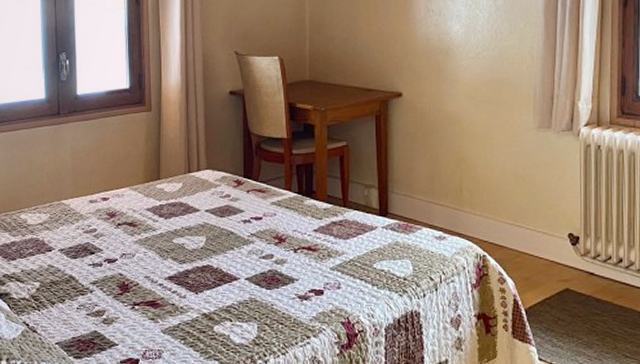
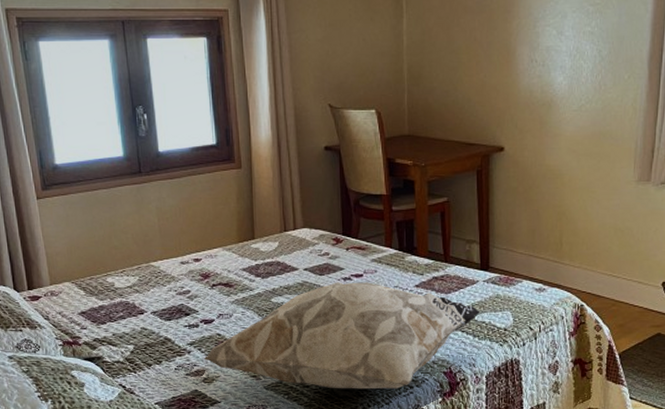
decorative pillow: none [104,224,379,338] -> present [203,282,480,390]

